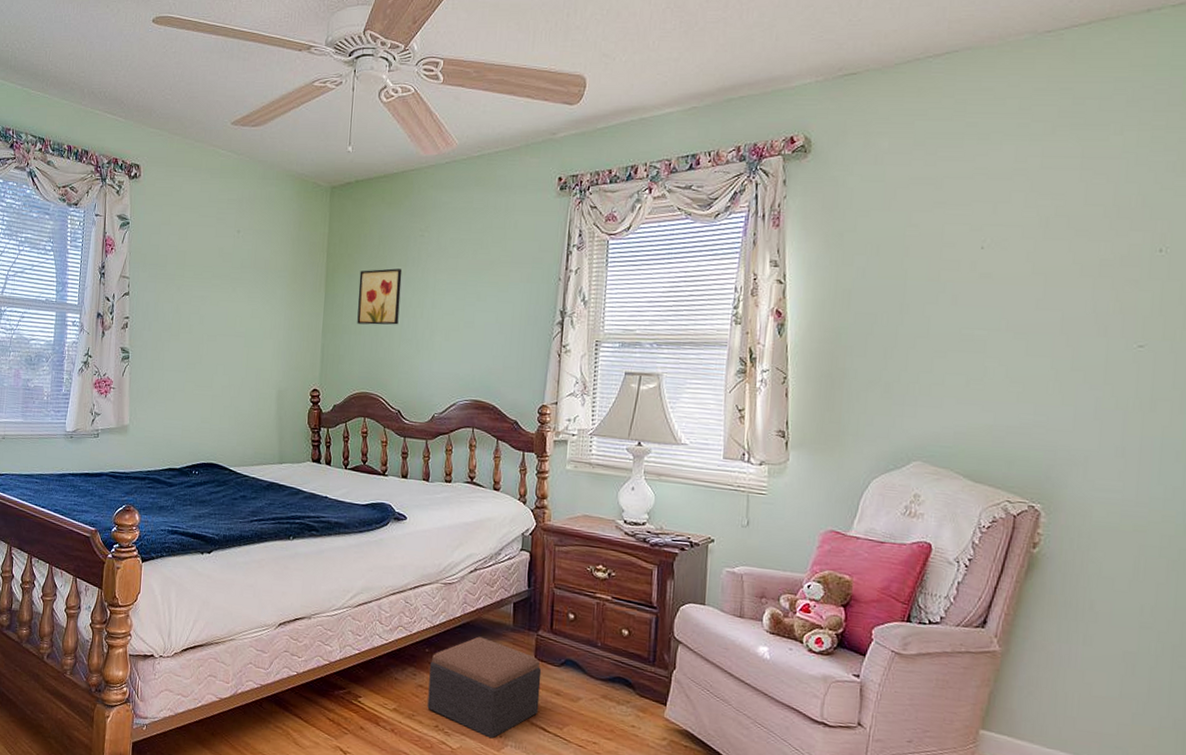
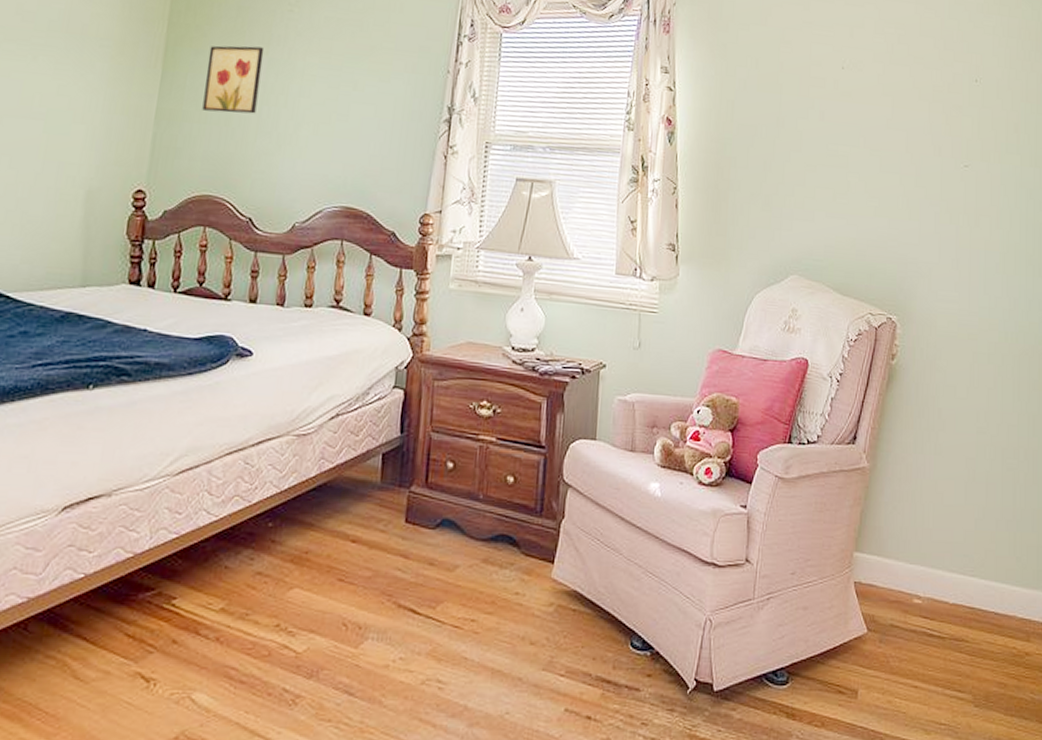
footstool: present [427,636,542,739] -> none [266,500,413,632]

